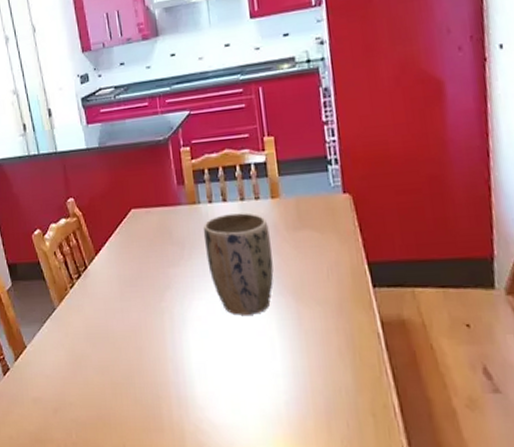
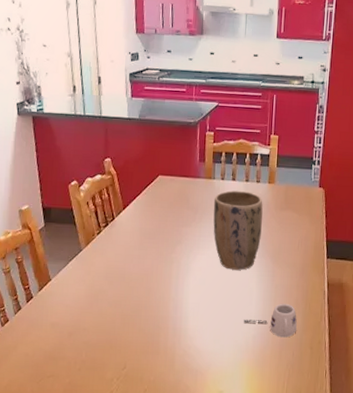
mug: none [268,354,347,402] -> present [244,303,298,338]

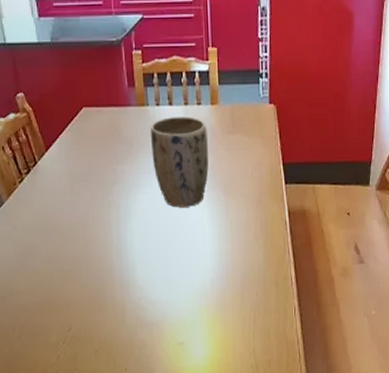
mug: present [244,303,298,338] -> none [198,239,259,277]

